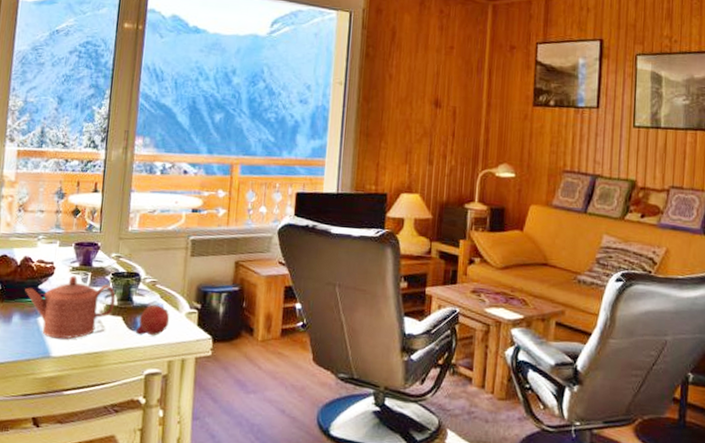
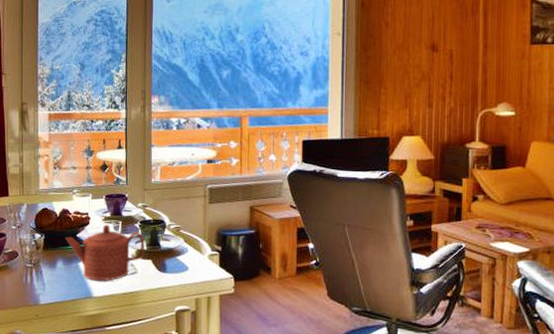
fruit: present [136,304,170,336] -> none [165,248,194,277]

